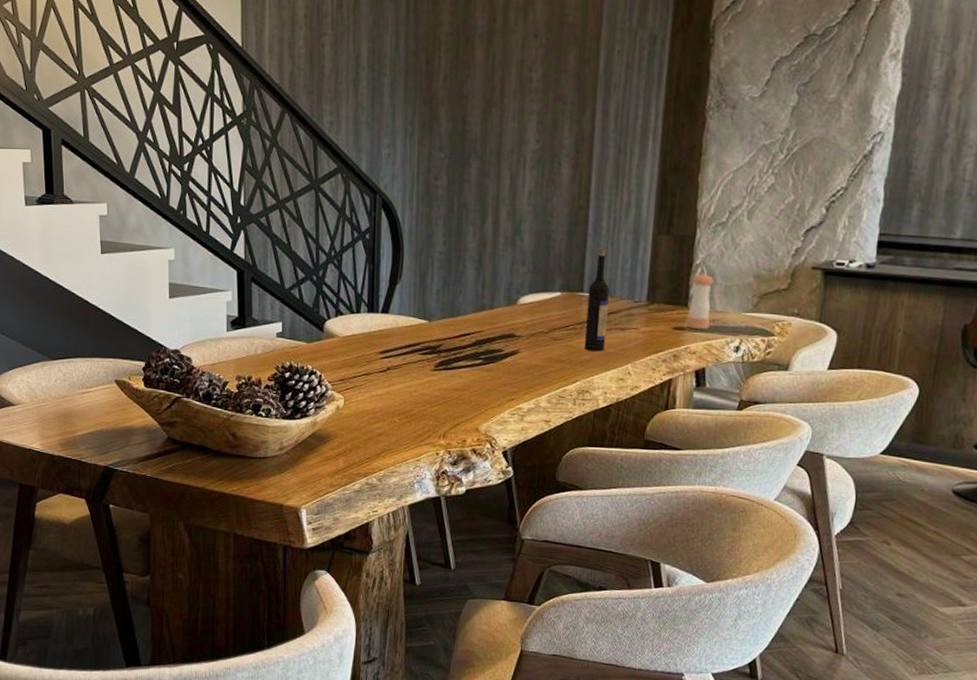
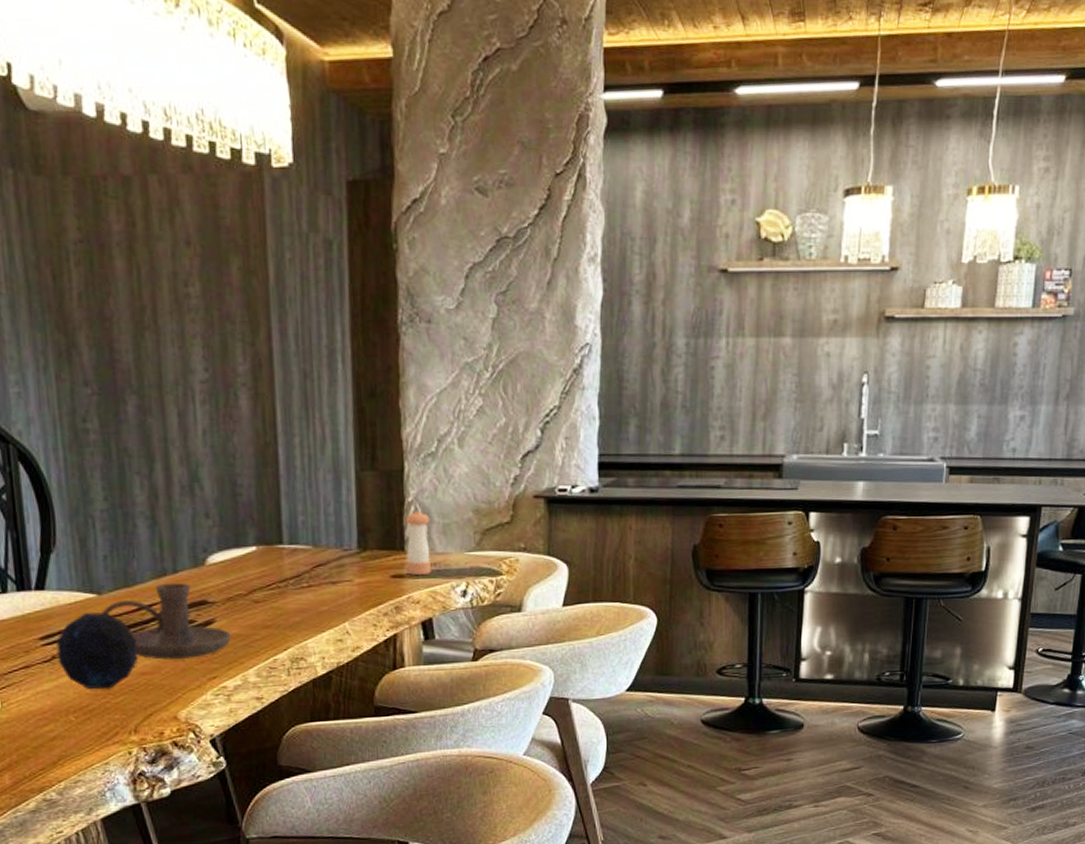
decorative orb: none [391,335,455,400] -> present [56,612,139,690]
candle holder: none [430,317,531,381] -> present [102,583,231,660]
wine bottle: present [584,249,609,352] -> none [288,492,317,612]

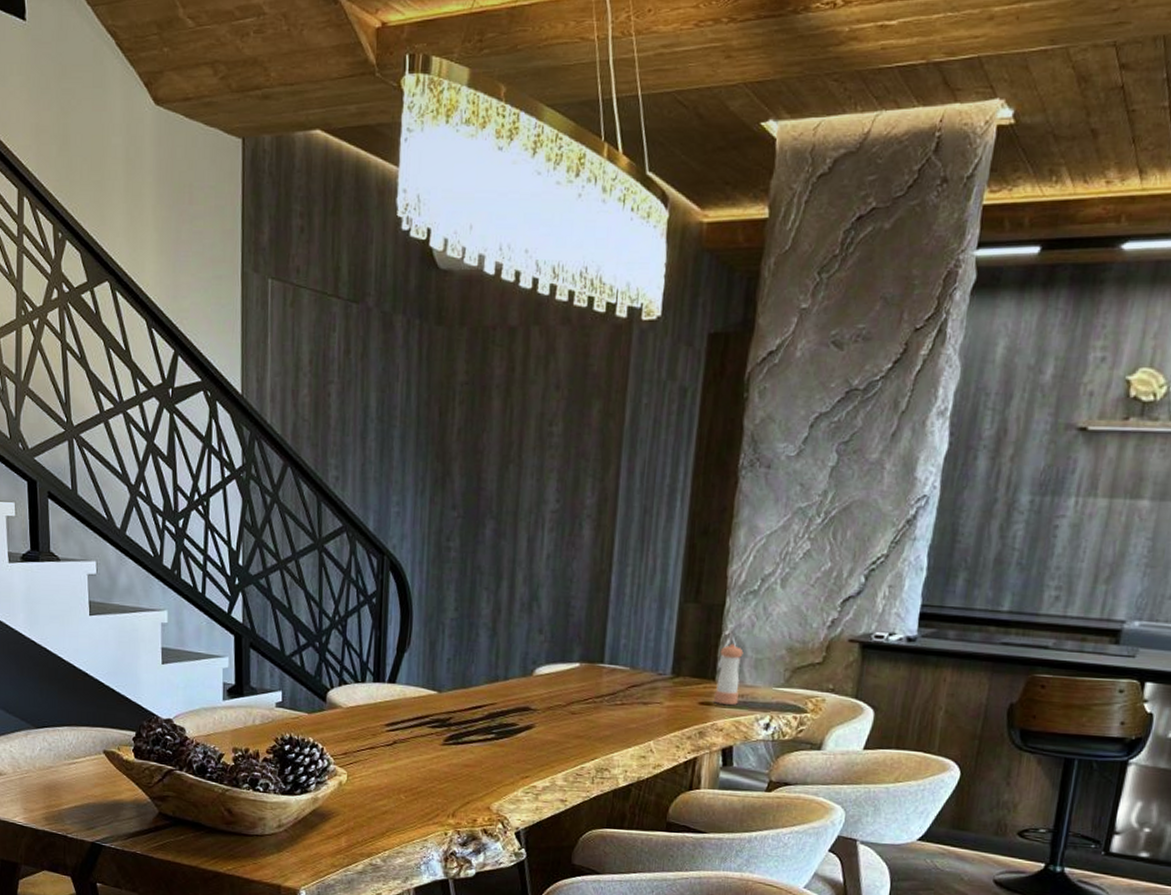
decorative orb: present [56,612,139,690] -> none [398,707,466,776]
candle holder: present [102,583,231,660] -> none [439,689,547,757]

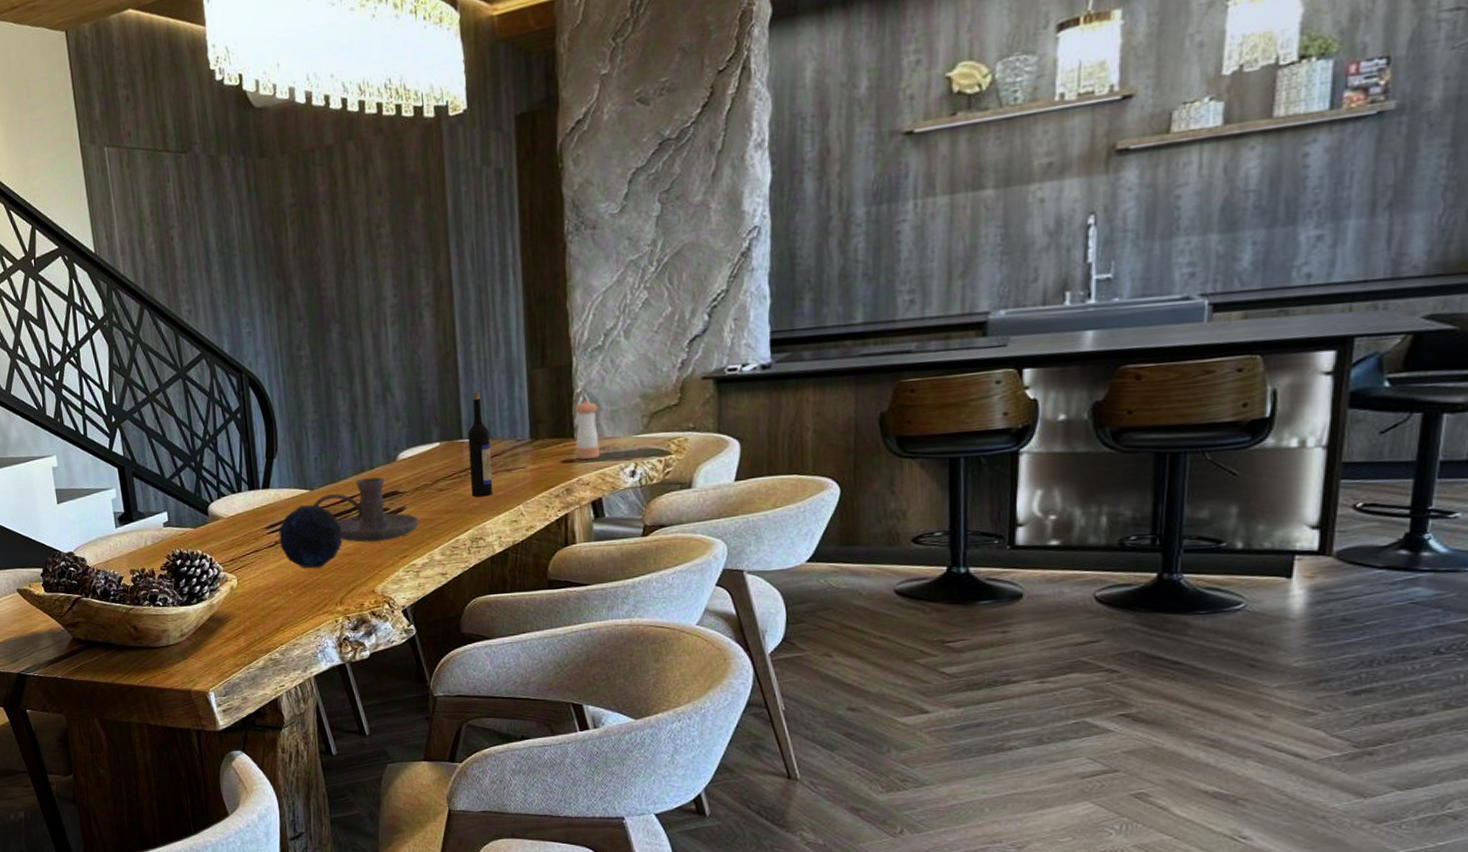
decorative orb: none [398,707,466,776] -> present [278,504,343,569]
candle holder: none [439,689,547,757] -> present [313,477,419,543]
wine bottle: none [603,617,632,727] -> present [467,392,493,497]

